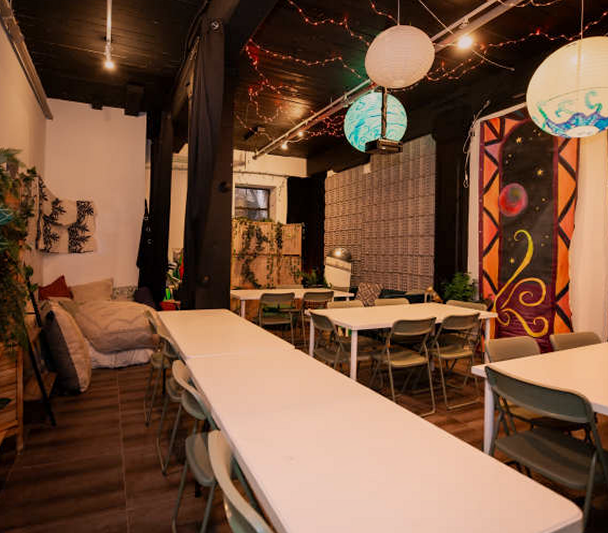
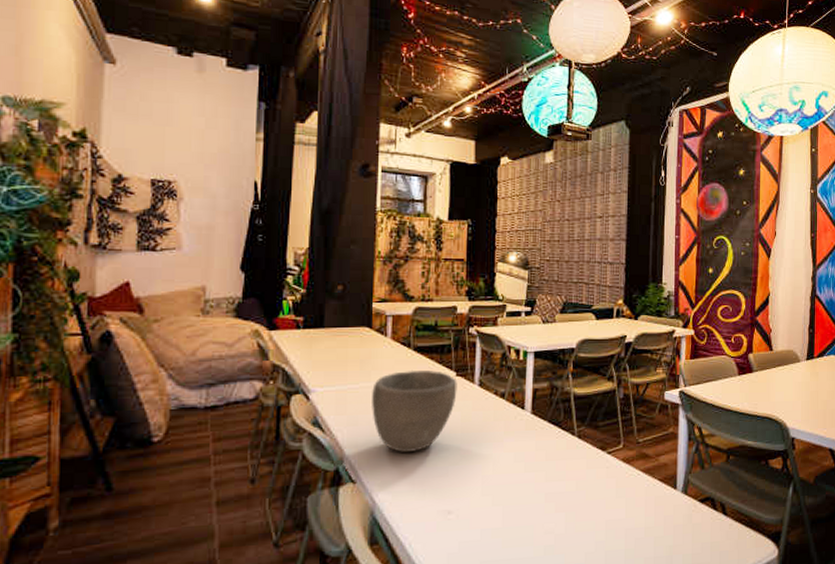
bowl: none [231,343,296,408] -> present [372,370,457,452]

